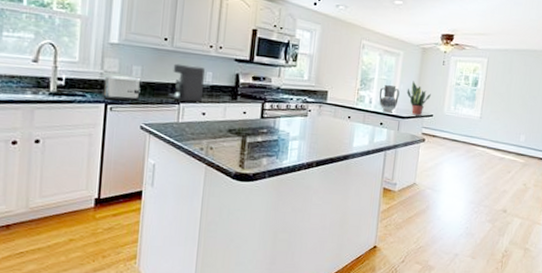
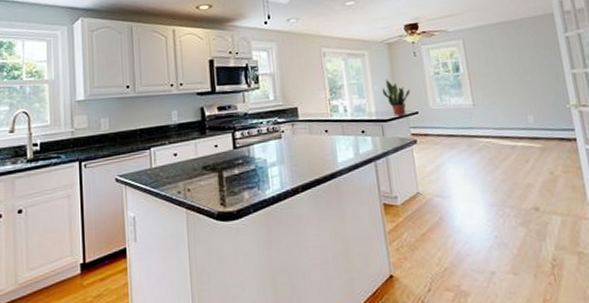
toaster: present [101,74,144,101] -> none [75,129,113,158]
coffee maker: present [168,63,205,103] -> none [137,106,173,146]
ceramic jug: present [379,84,400,112] -> none [352,88,376,118]

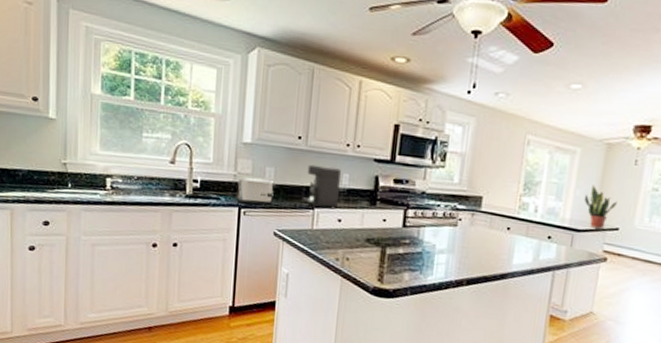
toaster: none [75,129,113,158] -> present [235,176,277,205]
coffee maker: none [137,106,173,146] -> present [302,164,341,208]

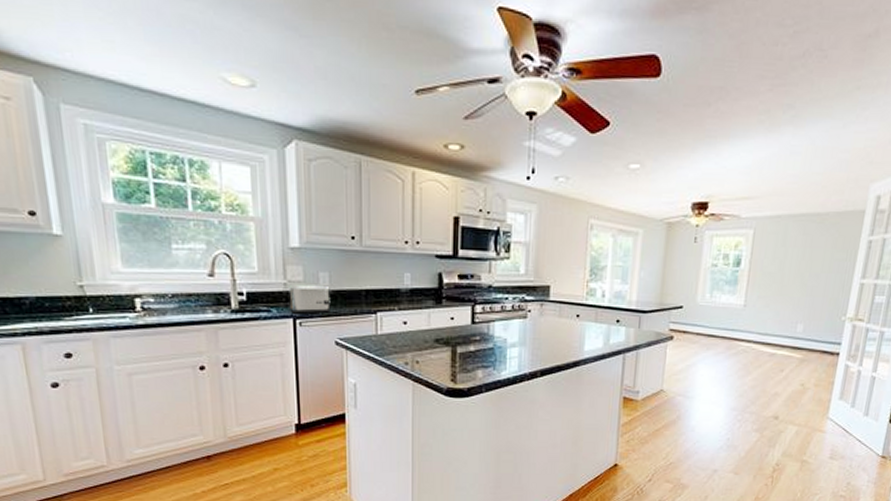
coffee maker: present [302,164,341,208] -> none [362,266,403,310]
potted plant: present [584,185,617,229] -> none [648,265,680,308]

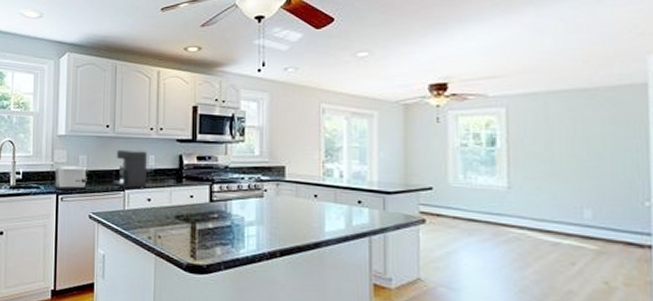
coffee maker: none [362,266,403,310] -> present [113,149,147,188]

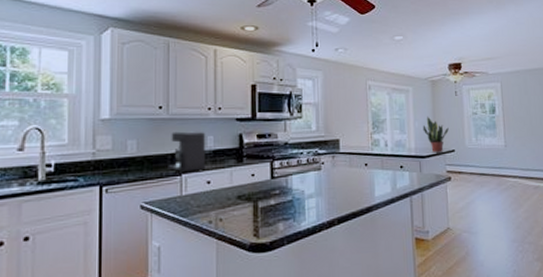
toaster: present [53,165,90,191] -> none [95,152,140,182]
potted plant: none [389,146,425,189] -> present [422,116,449,153]

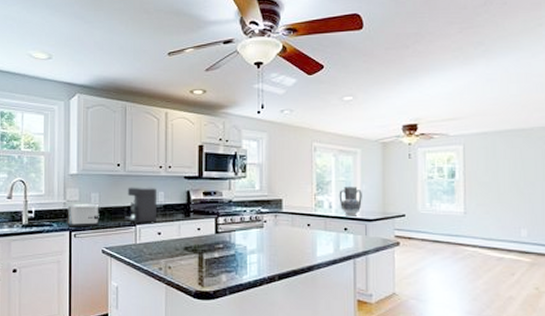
toaster: none [95,152,140,182] -> present [66,203,102,228]
ceramic jug: none [393,123,416,153] -> present [339,186,362,215]
potted plant: present [422,116,449,153] -> none [370,179,400,217]

